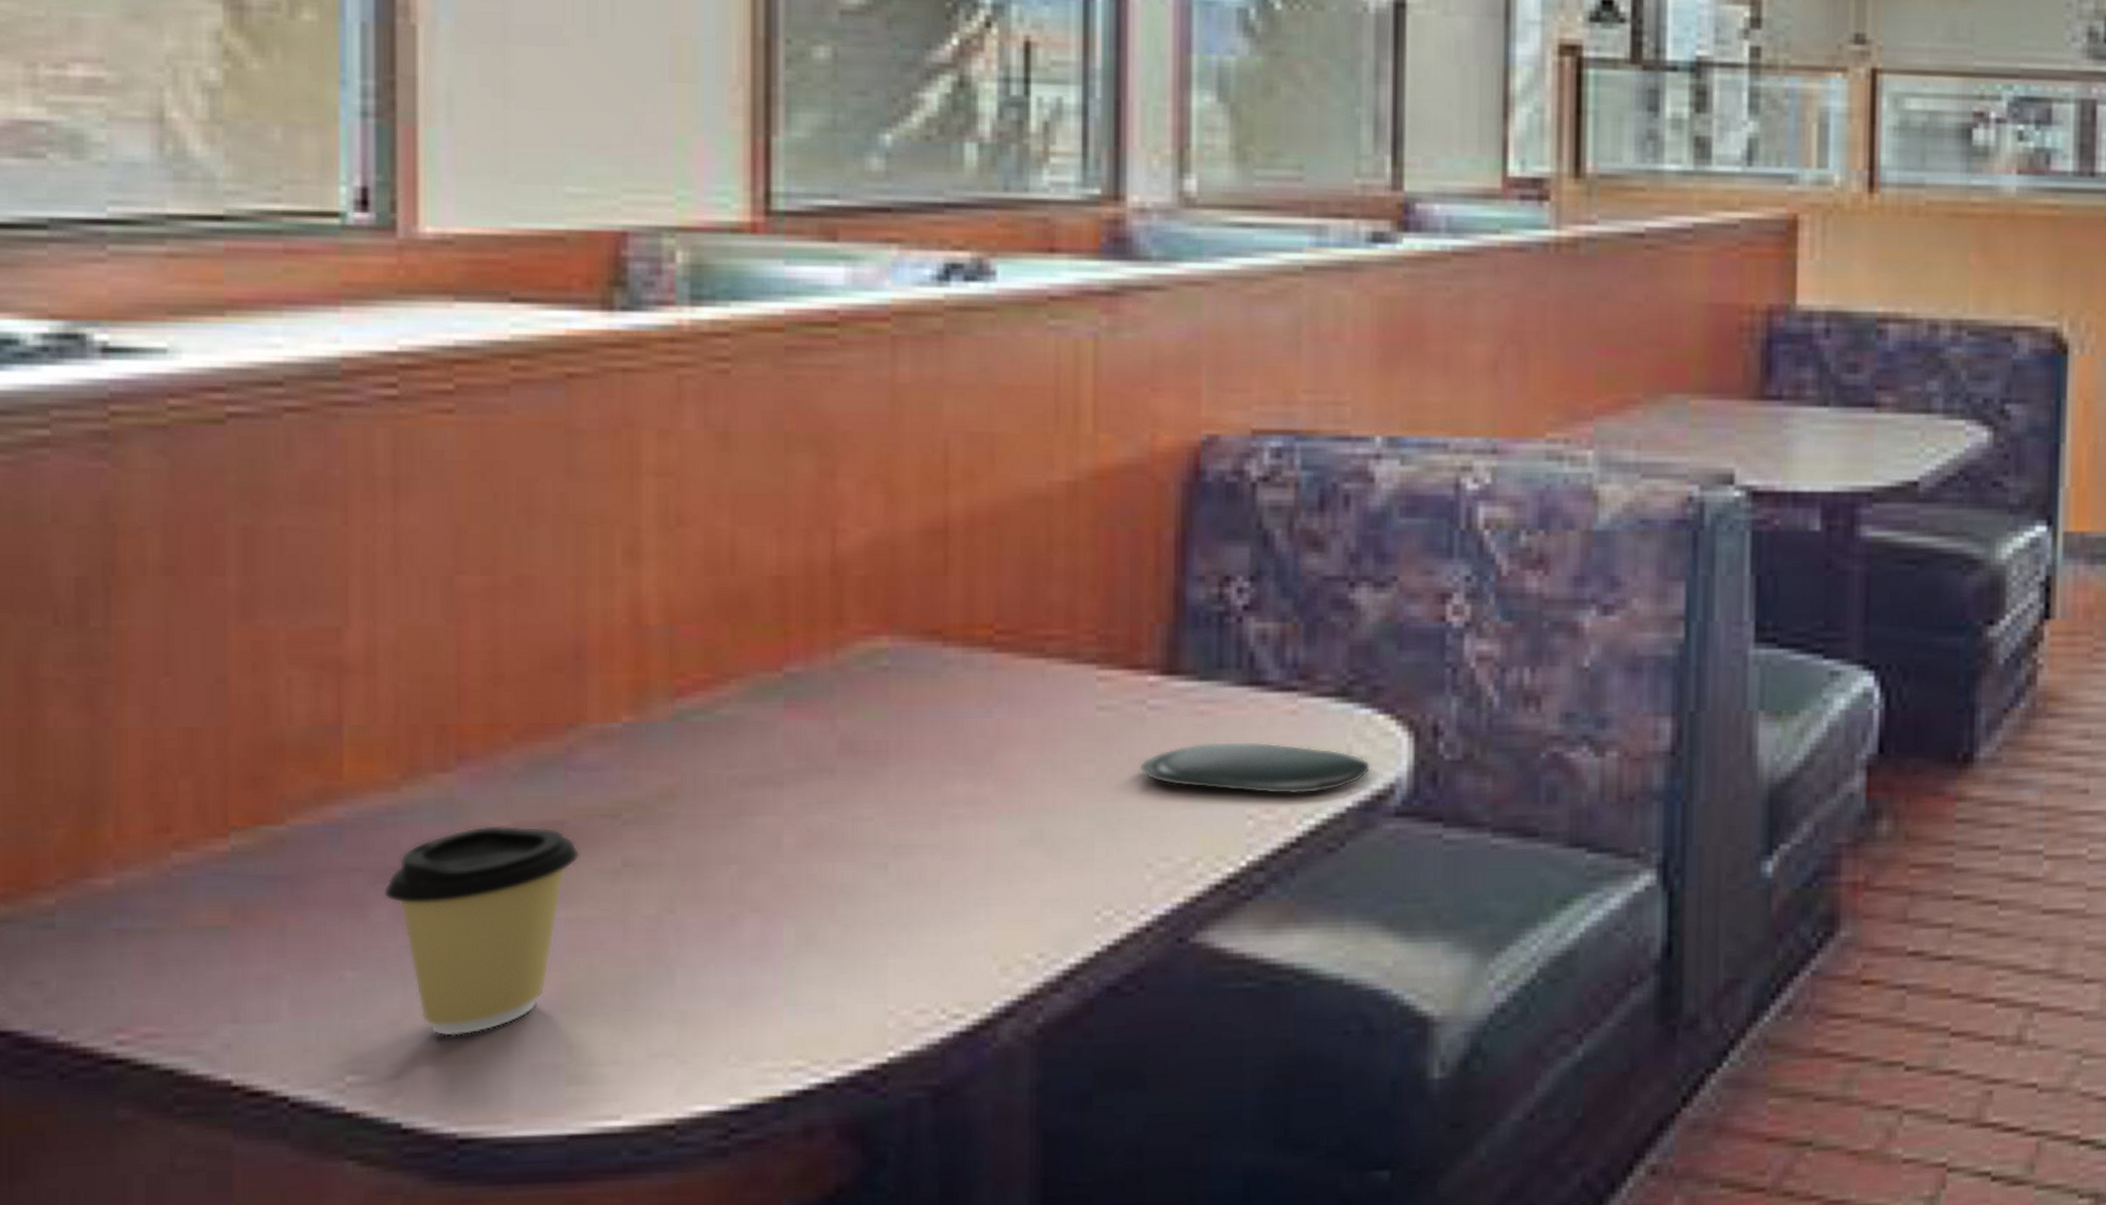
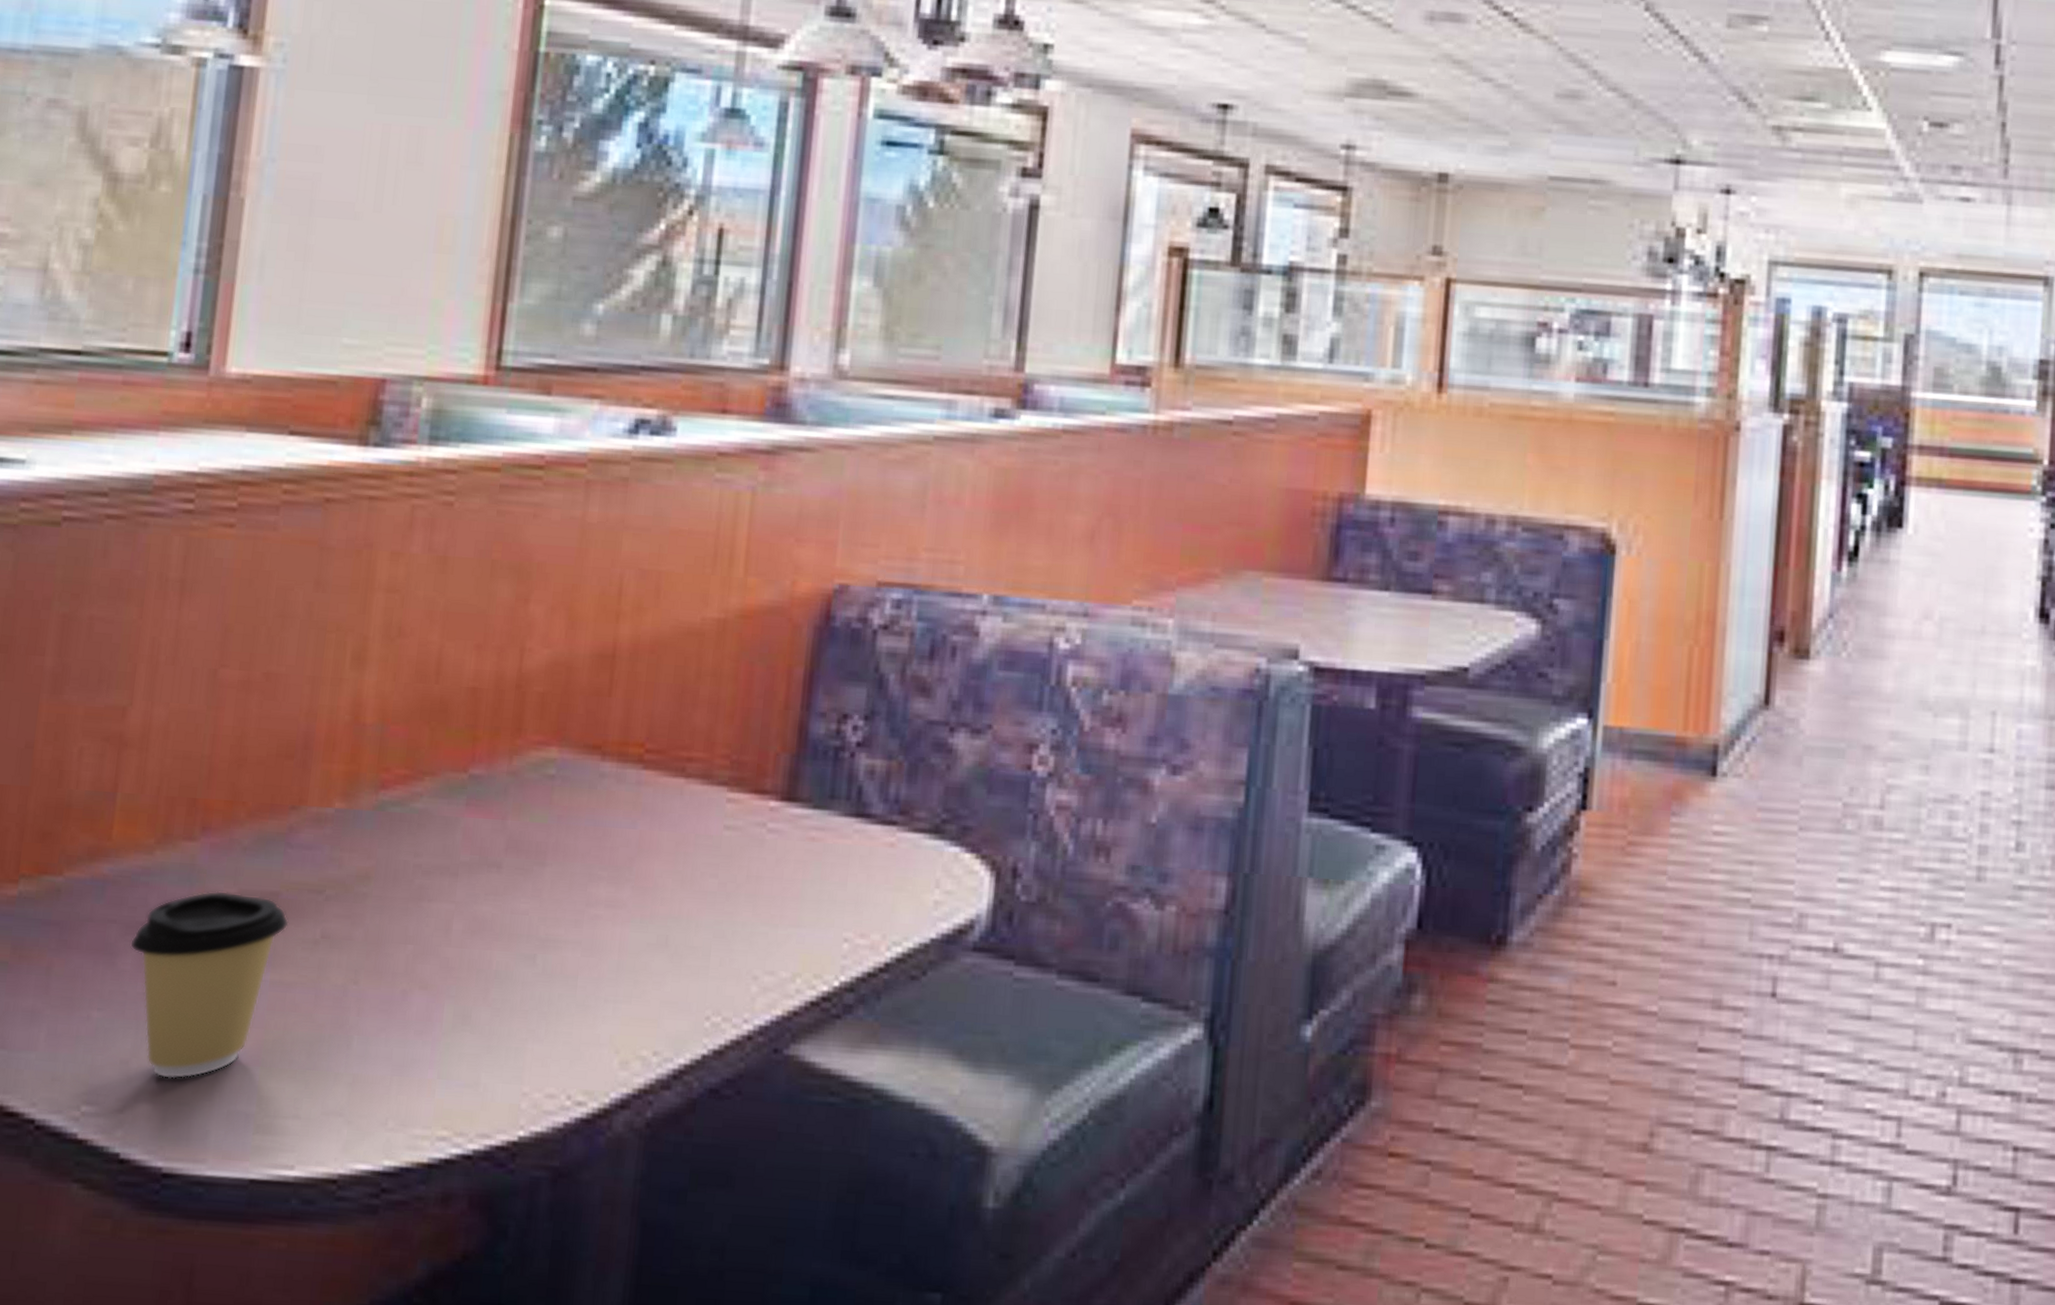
oval tray: present [1139,741,1370,795] -> none [754,866,955,923]

